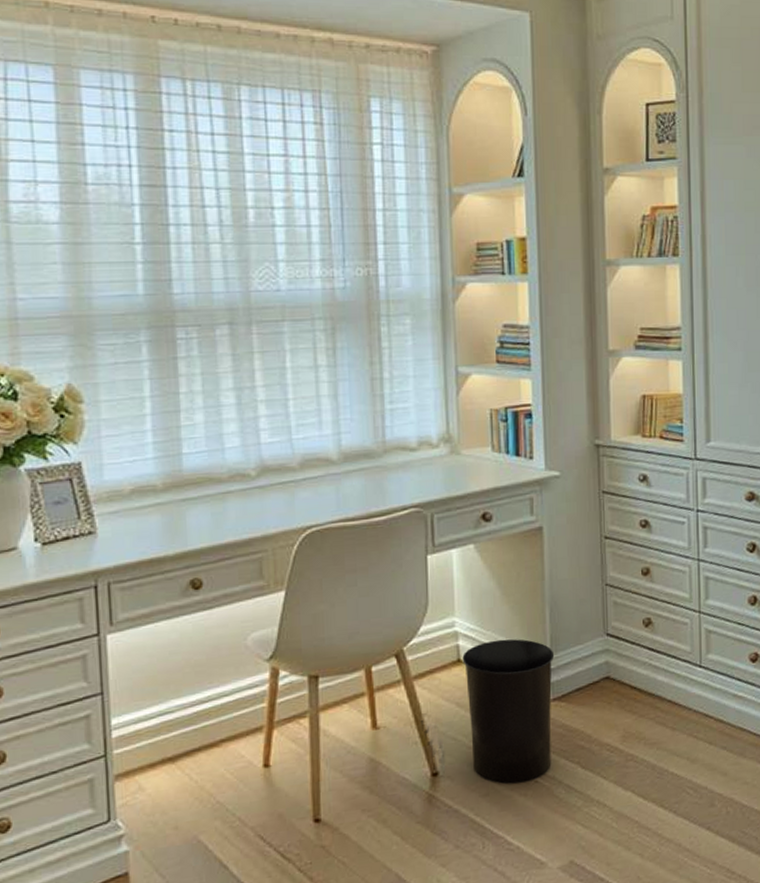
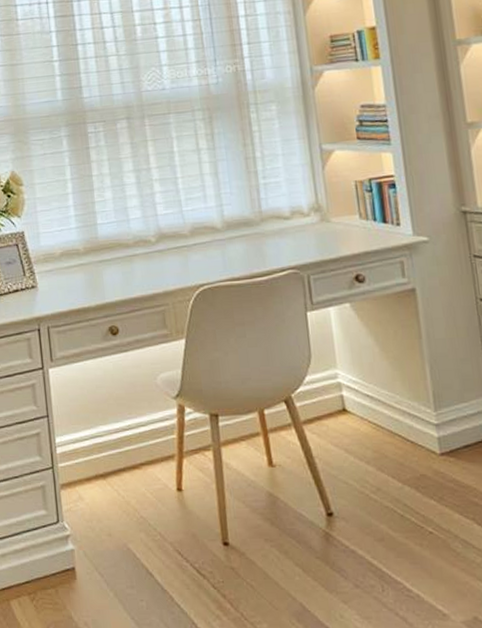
waste bin: present [462,639,555,783] -> none [347,392,445,532]

